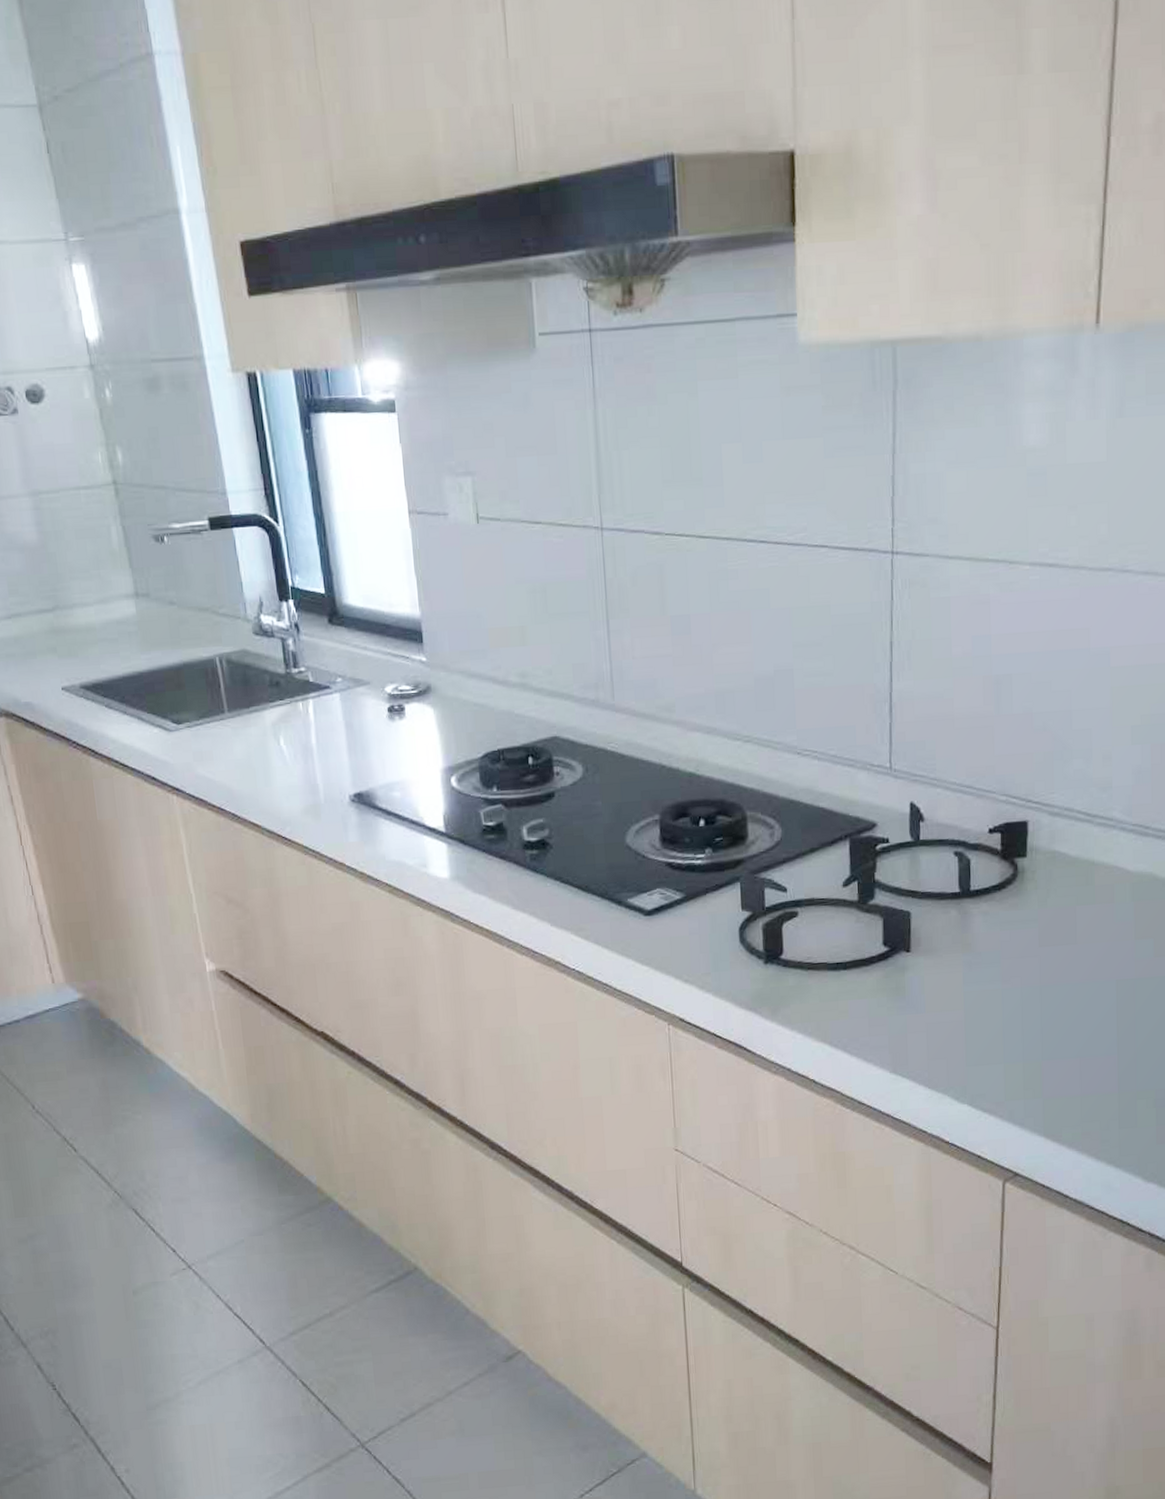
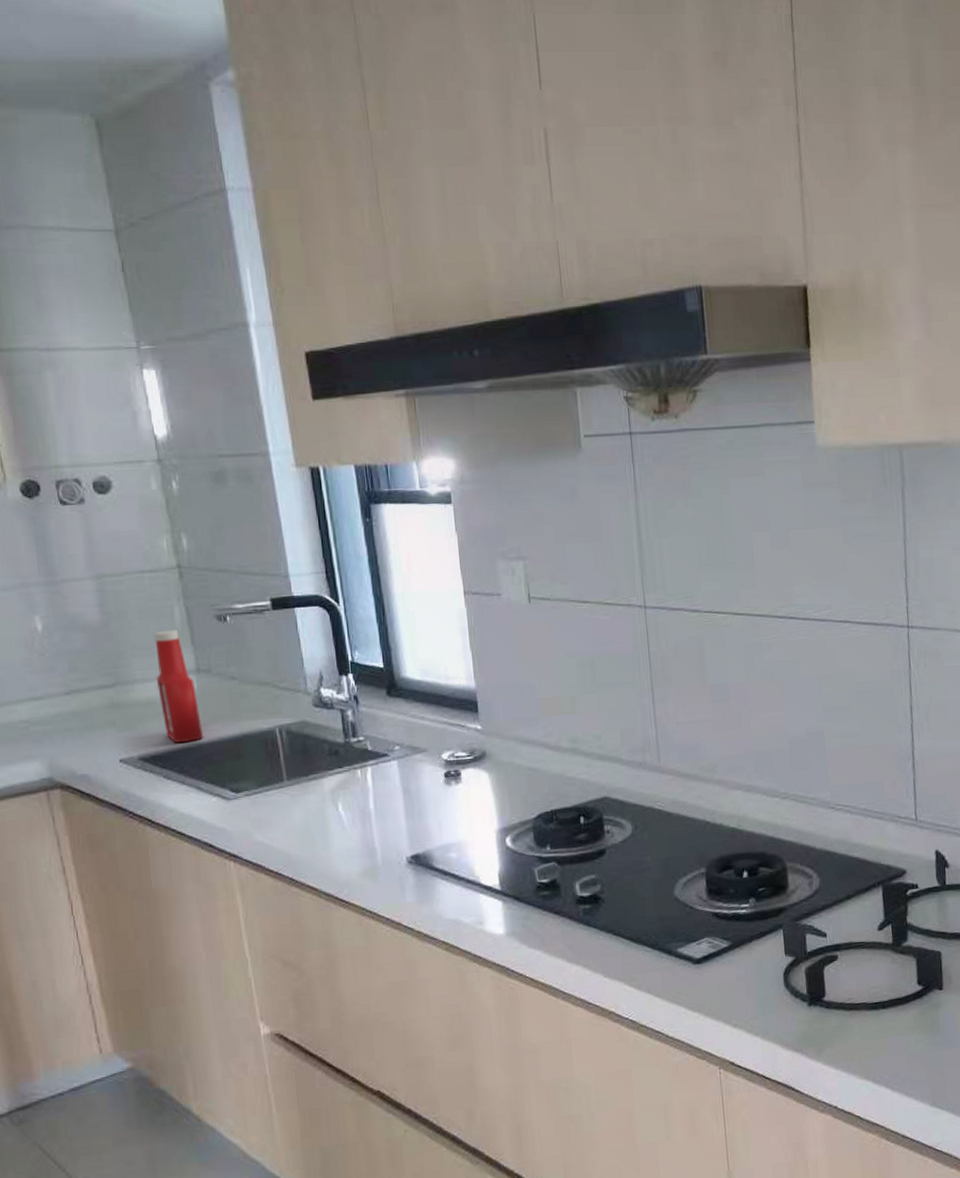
ketchup bottle: none [92,551,145,671] -> present [154,629,204,743]

